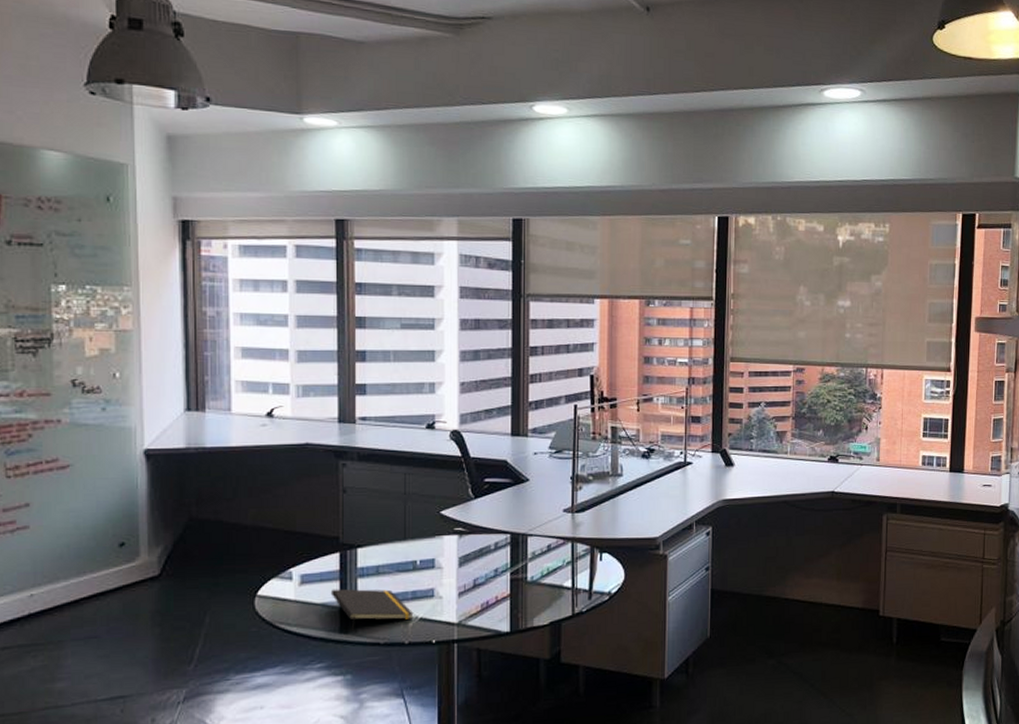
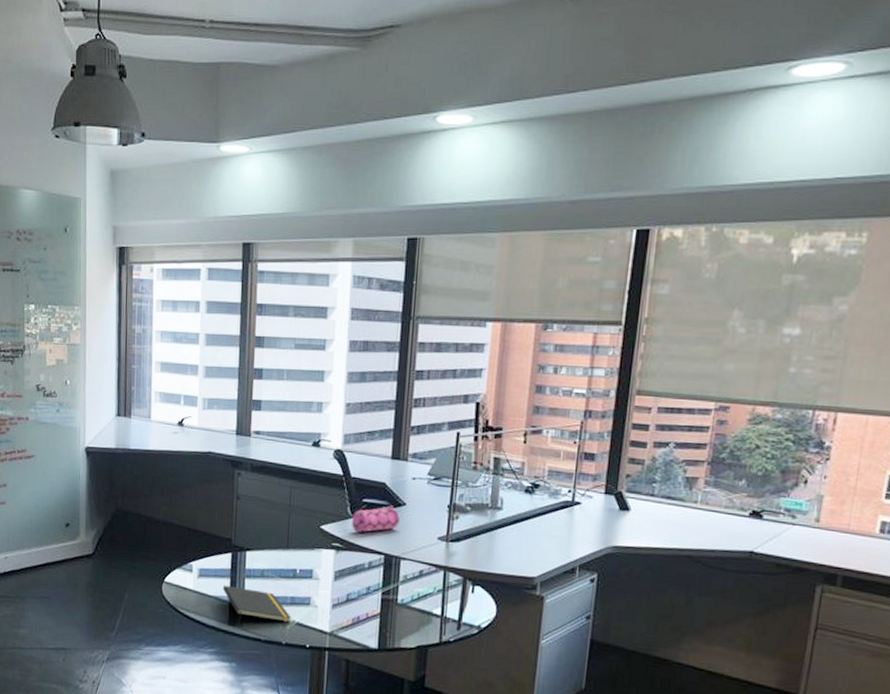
pencil case: none [474,482,523,513] -> present [352,505,400,532]

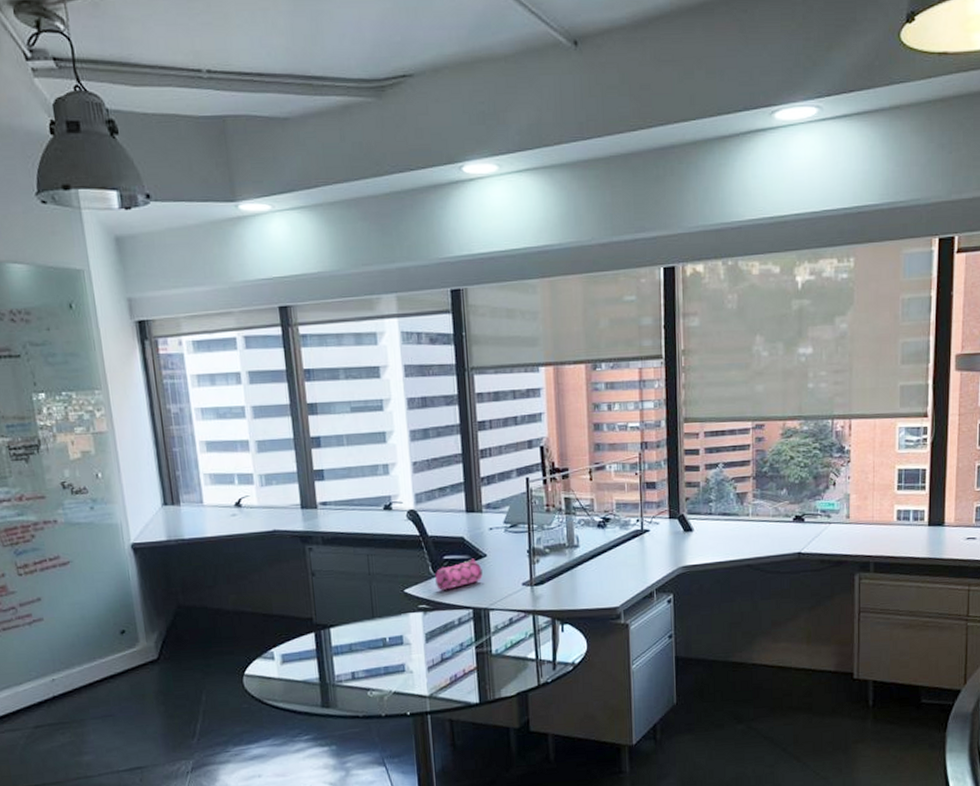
notepad: present [222,585,292,625] -> none [310,666,388,706]

